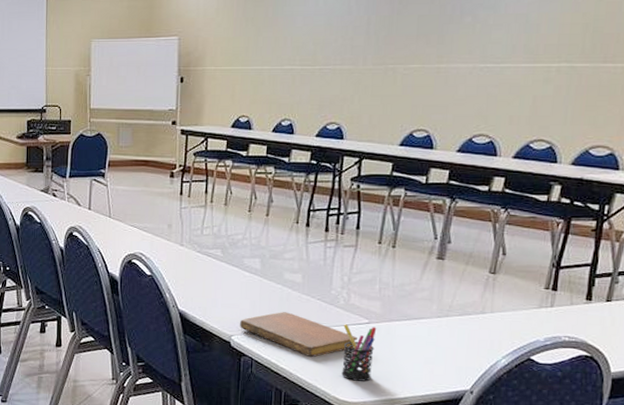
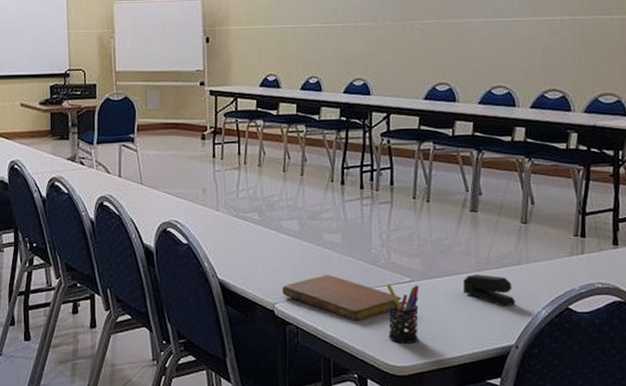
stapler: none [422,320,475,354] -> present [464,274,515,307]

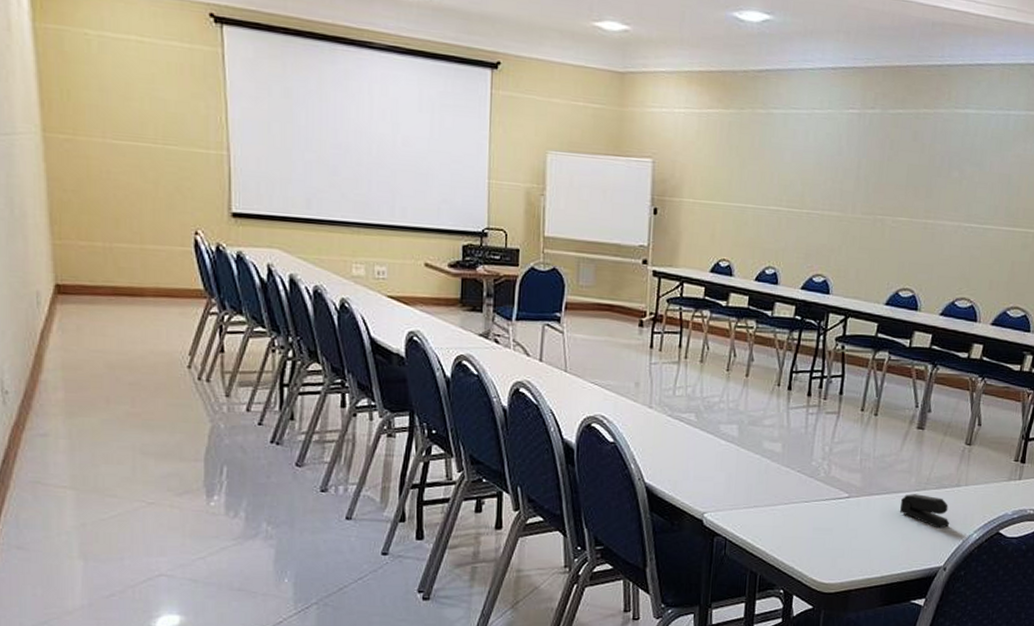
notebook: present [282,275,401,322] -> none [714,485,837,536]
pen holder: present [386,284,419,343] -> none [819,499,857,561]

